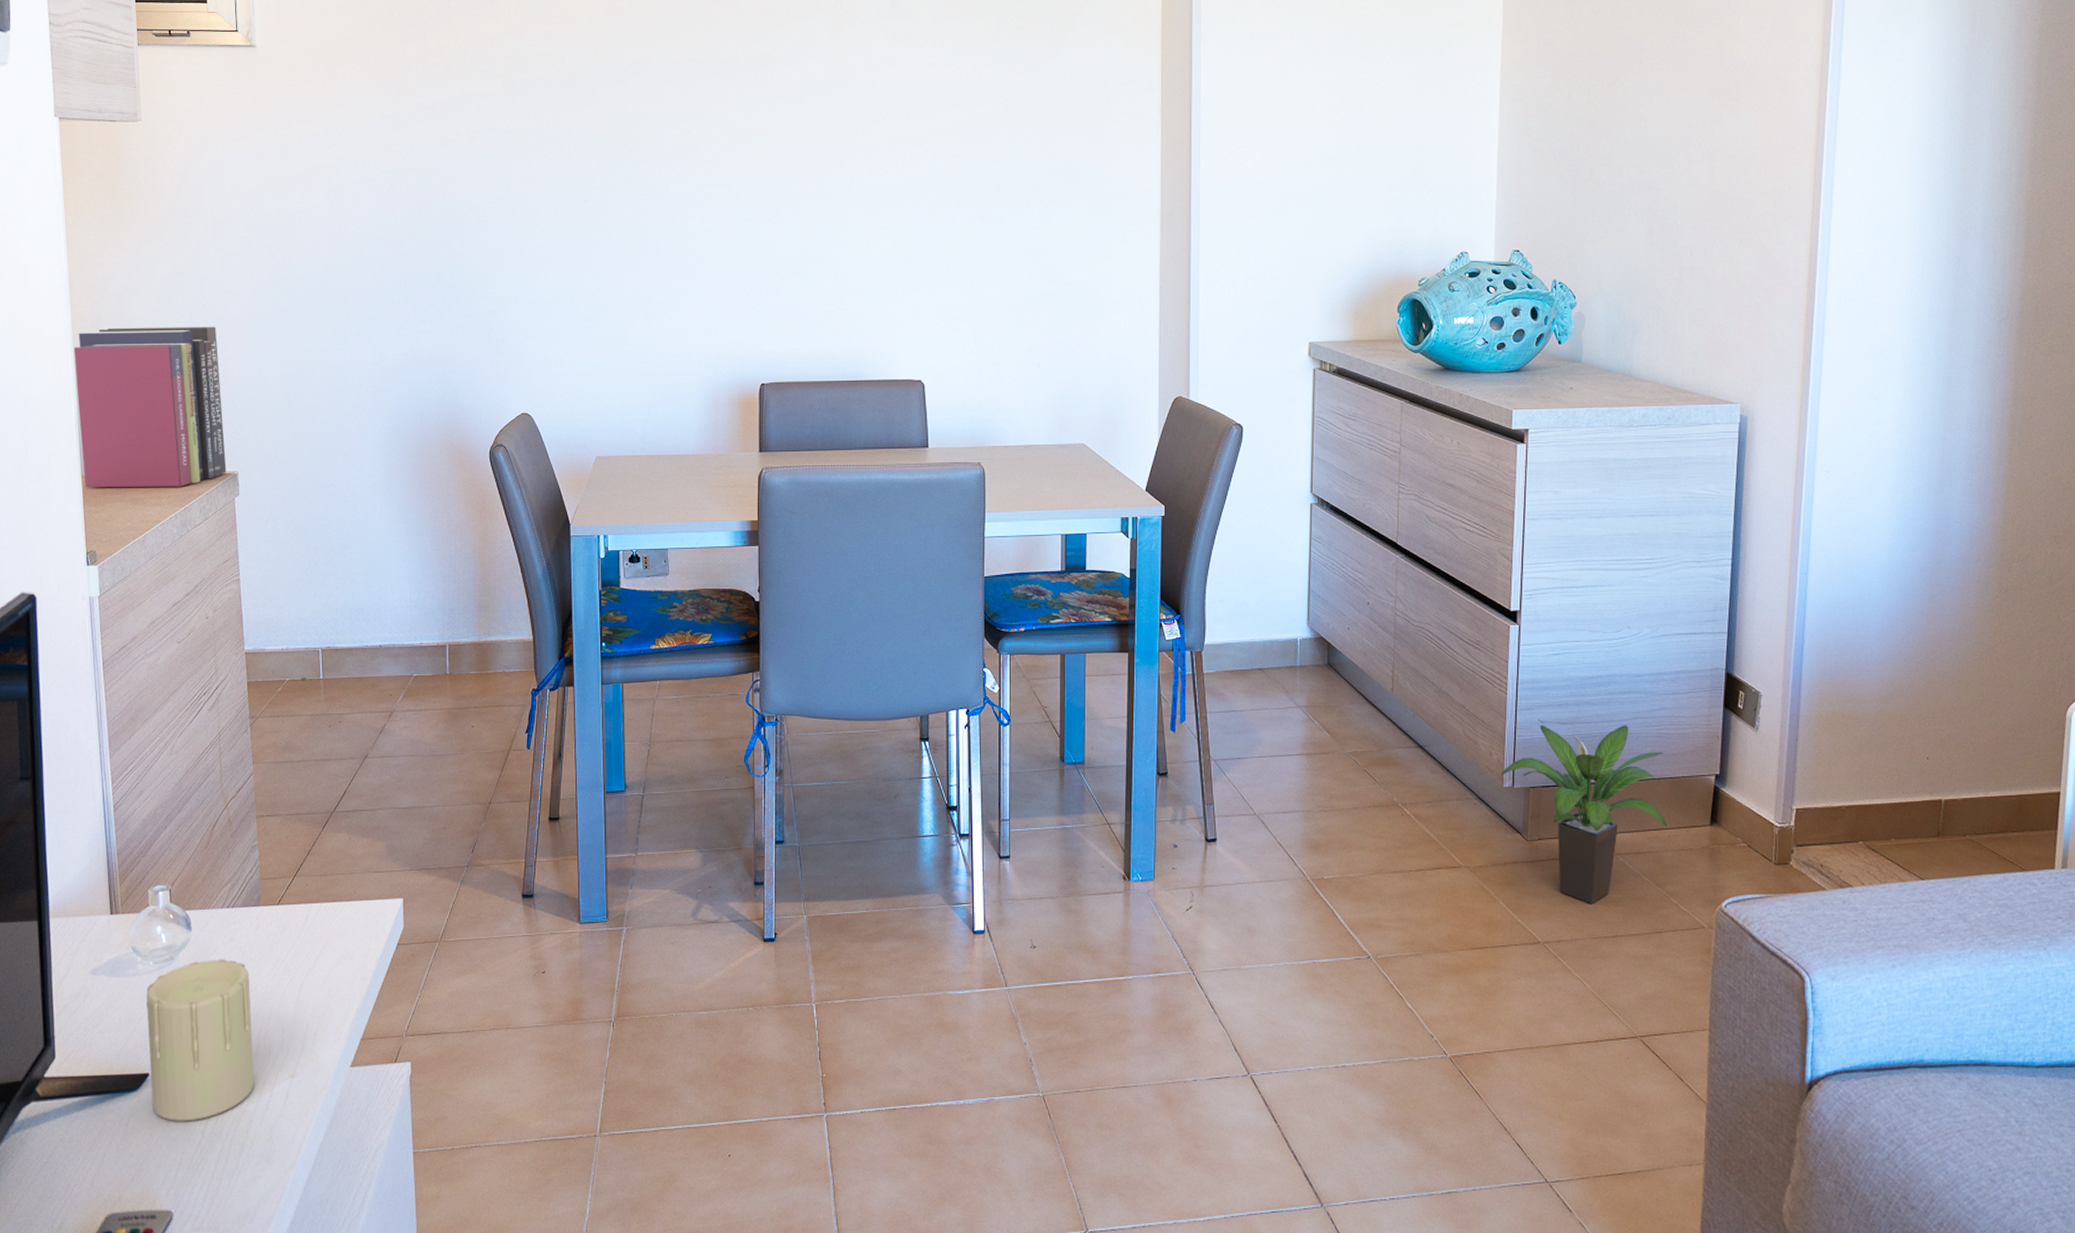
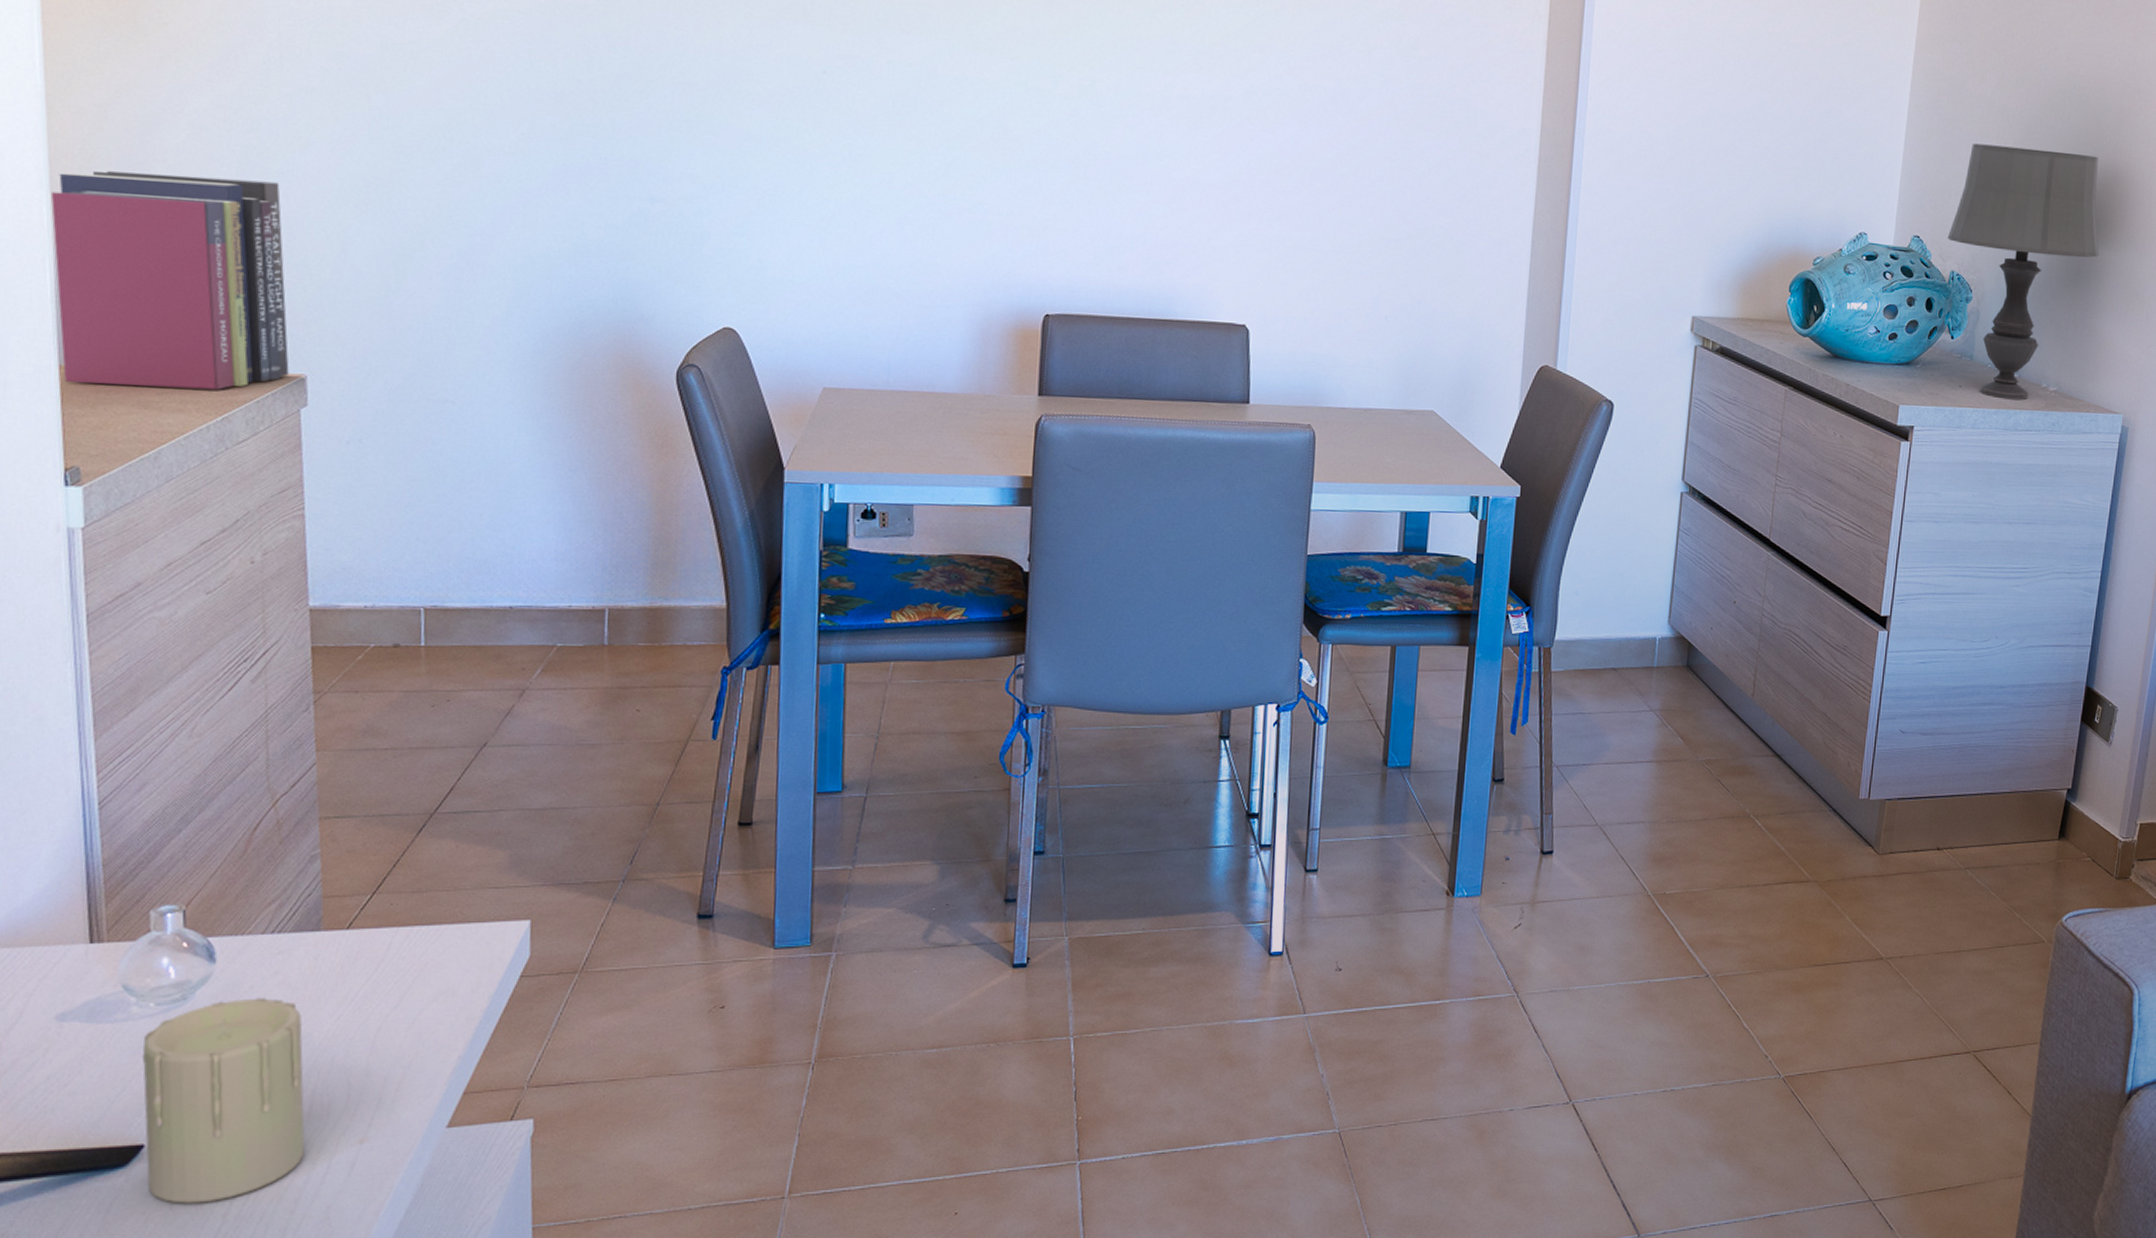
potted plant: present [1501,725,1668,905] -> none [1858,735,2020,920]
table lamp: none [1546,157,1702,398] -> present [1947,143,2100,401]

